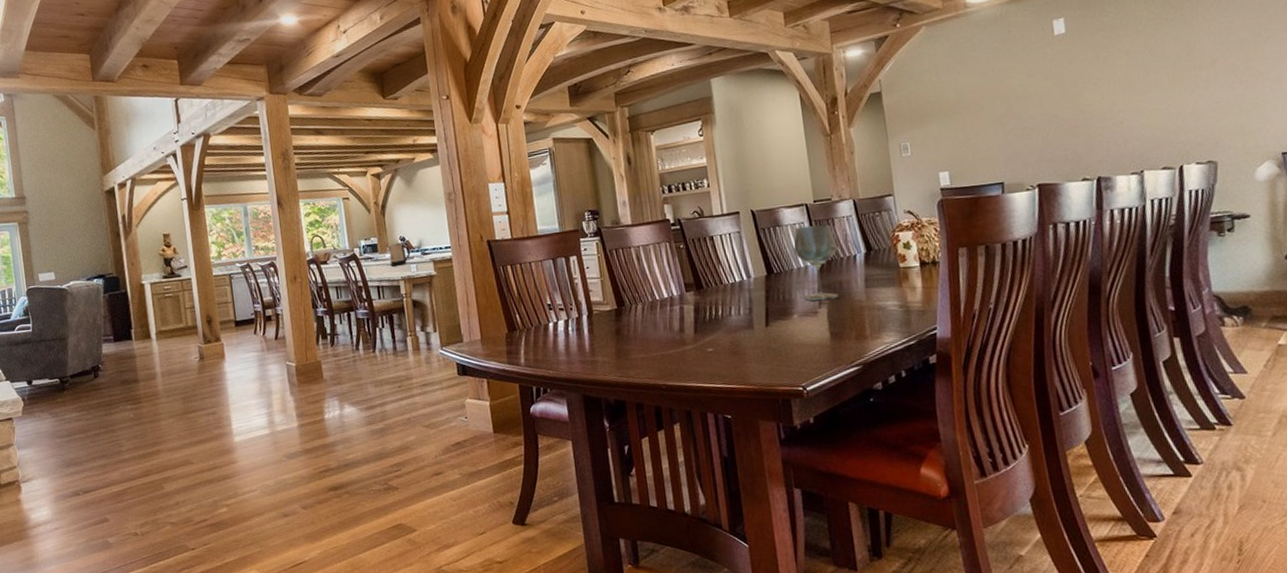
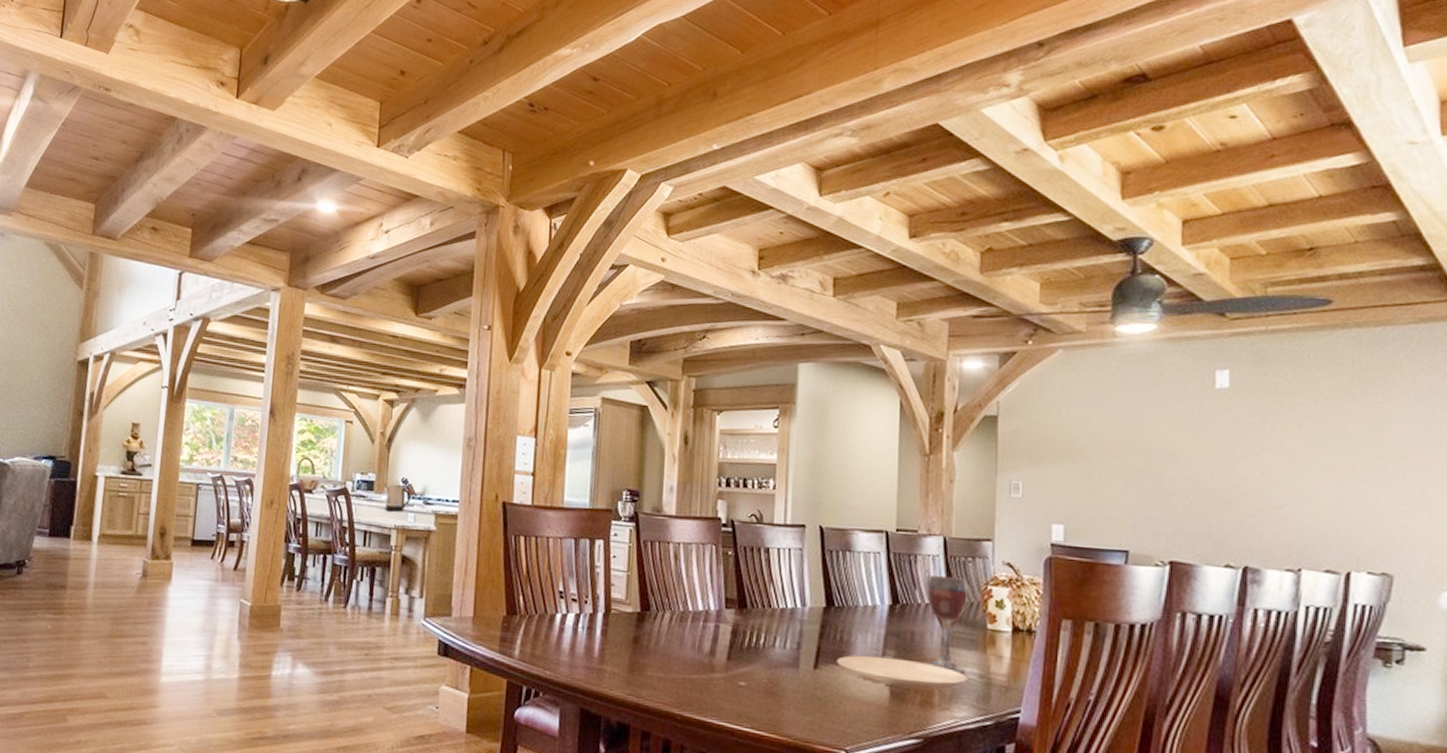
plate: none [783,304,891,329] -> present [837,655,968,691]
wine glass: present [793,224,839,301] -> none [863,556,916,652]
cup: none [846,230,888,308] -> present [927,575,969,674]

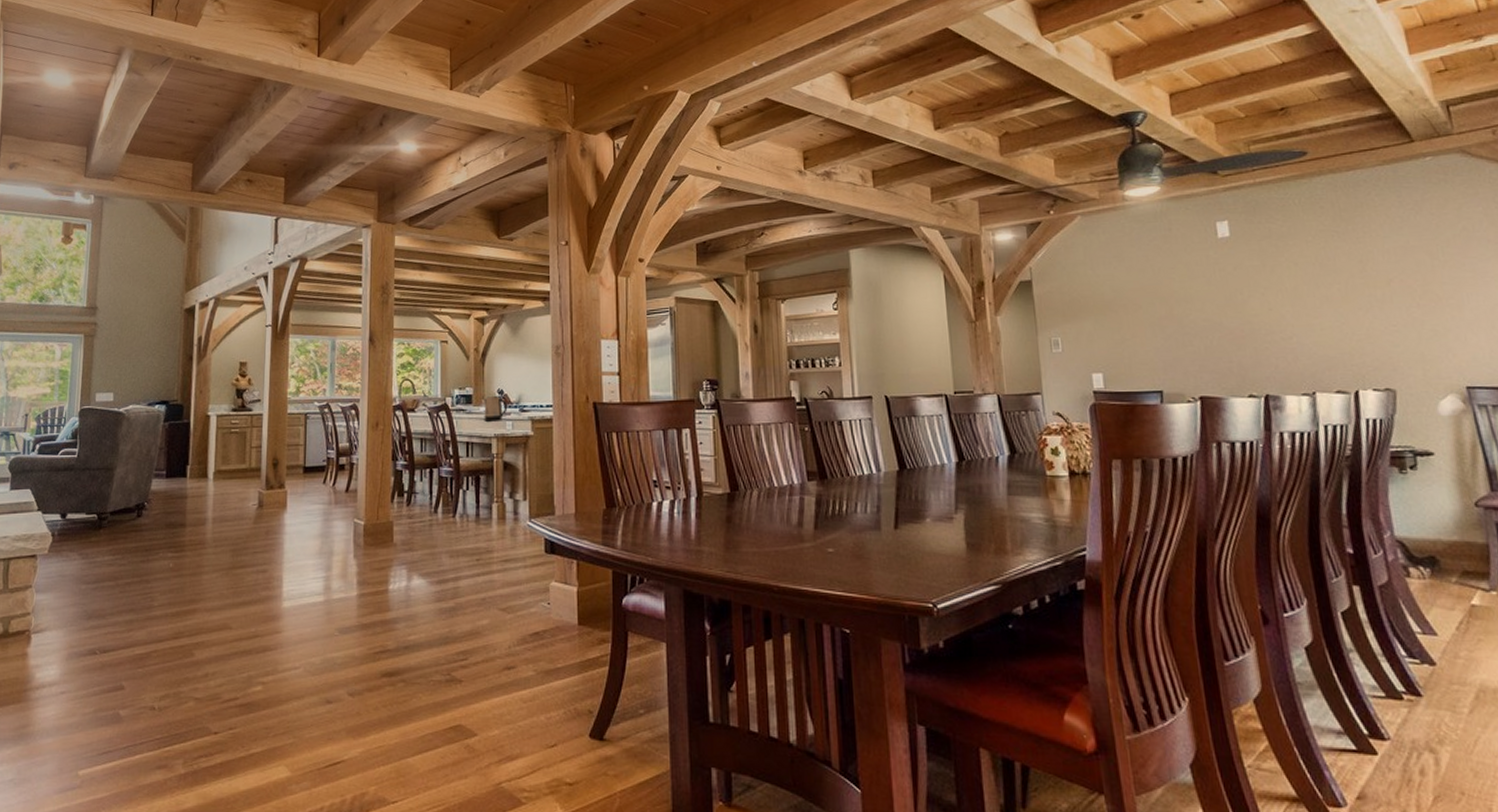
plate: present [837,655,968,691] -> none [914,511,1035,538]
cup: present [927,575,969,674] -> none [988,431,1033,520]

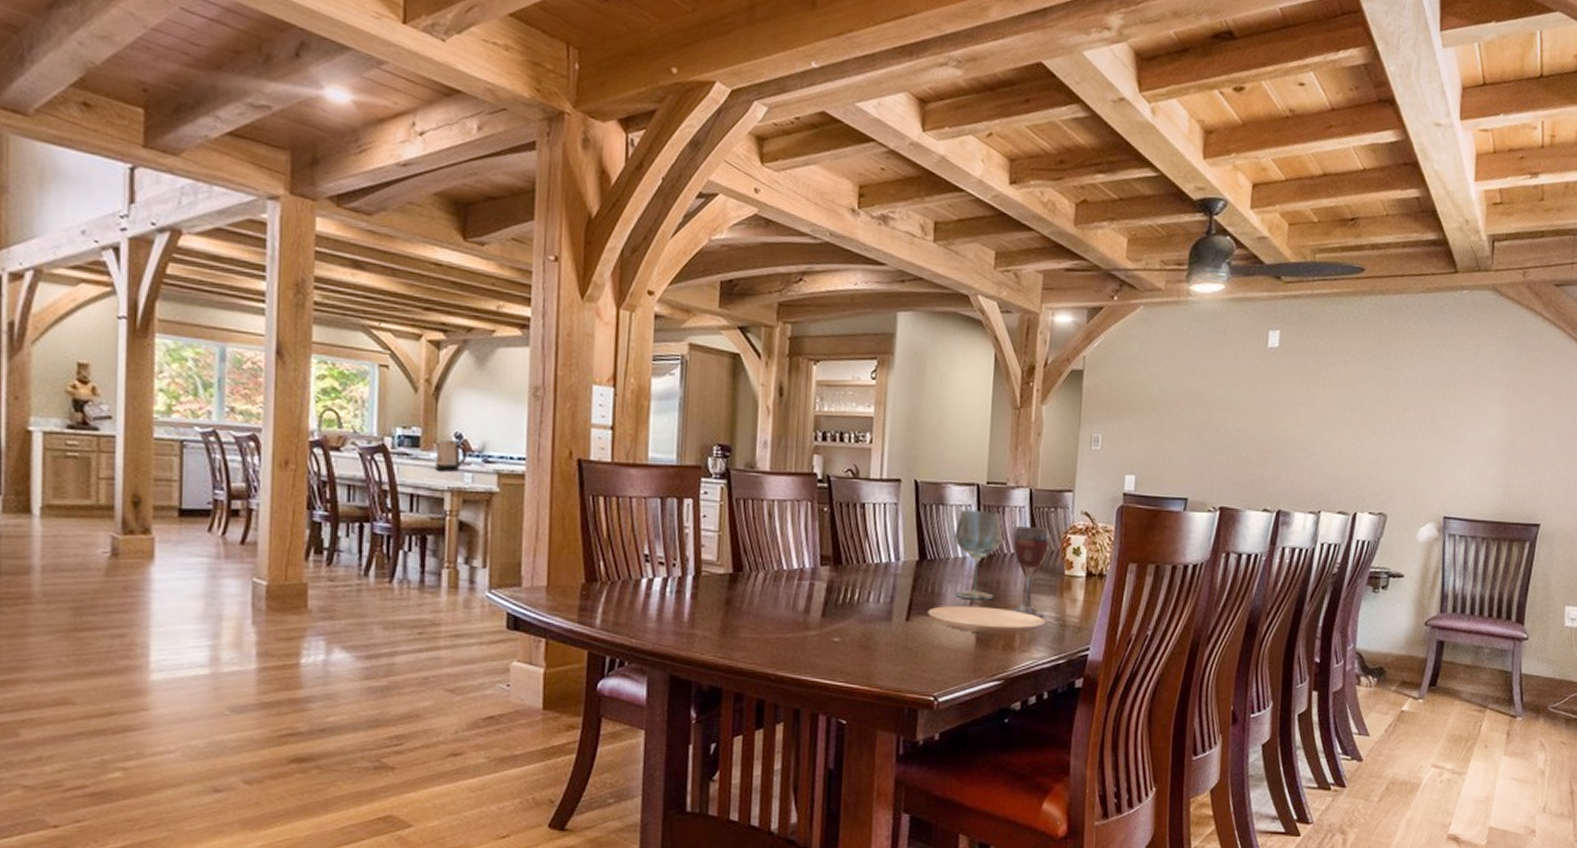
plate: none [914,511,1035,538] -> present [927,605,1046,635]
wine glass: none [930,419,978,505] -> present [954,509,1003,600]
cup: none [988,431,1033,520] -> present [1011,526,1051,618]

